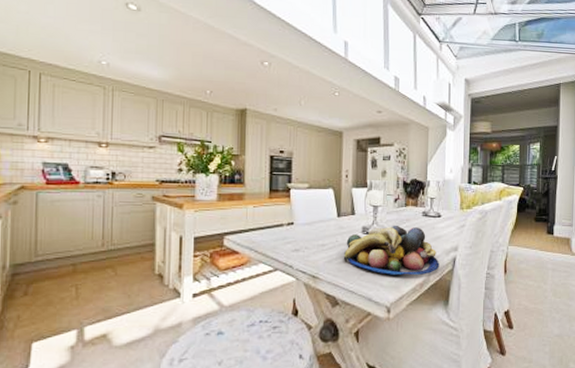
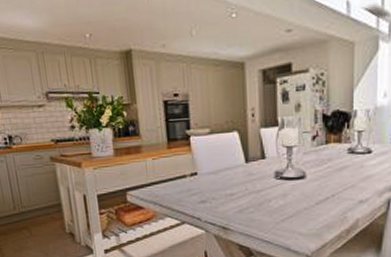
fruit bowl: present [343,225,440,275] -> none [255,166,370,222]

